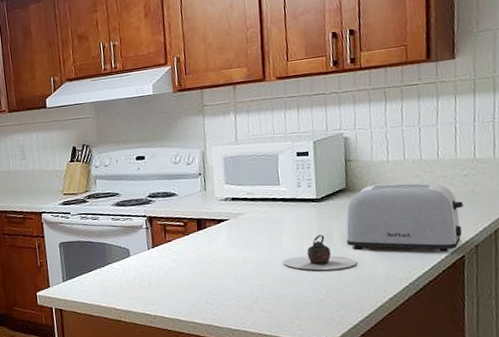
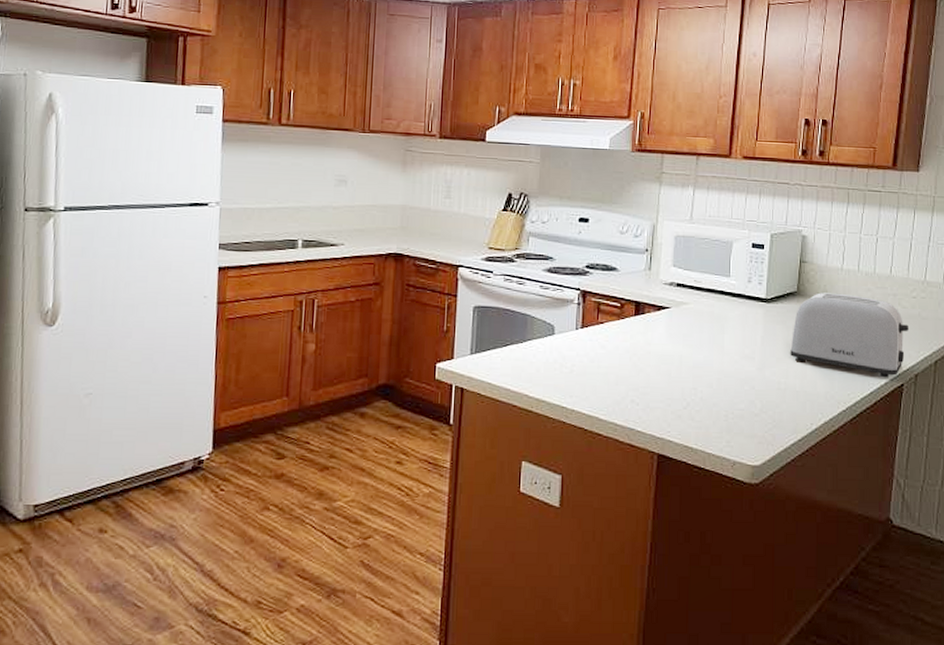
teapot: present [283,234,357,271] -> none [721,340,798,382]

